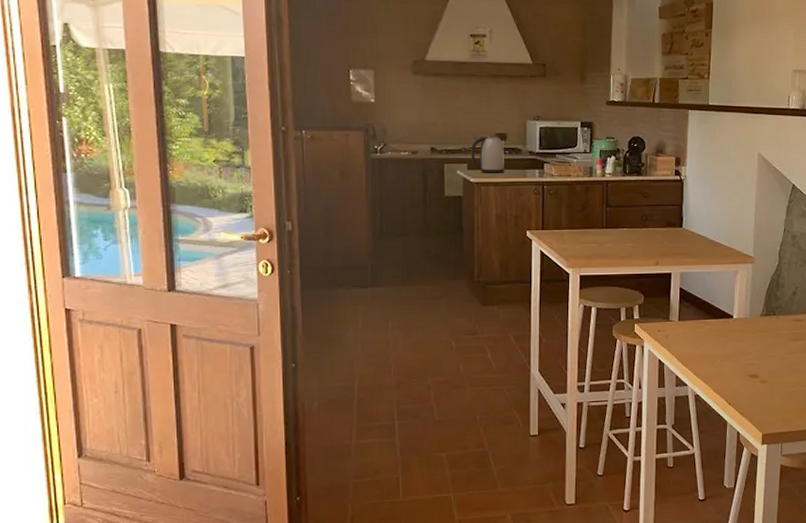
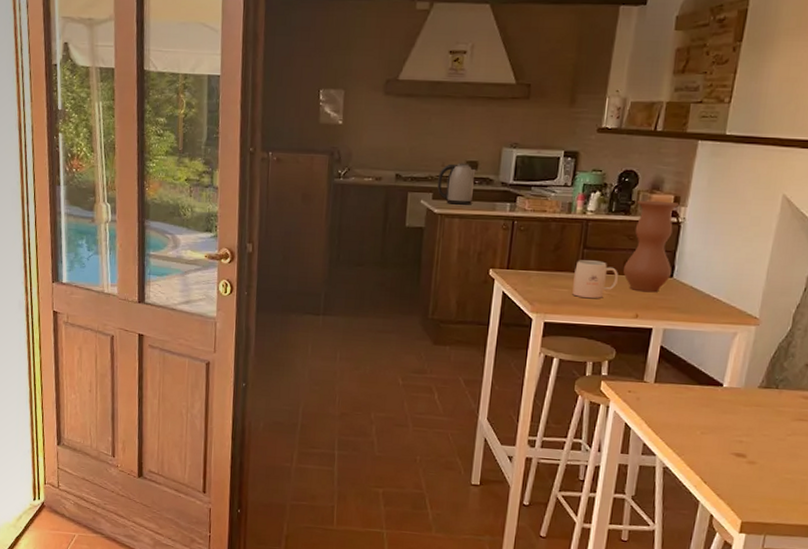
mug: none [601,217,639,251] -> present [572,260,619,299]
vase: none [641,162,680,242] -> present [623,200,680,293]

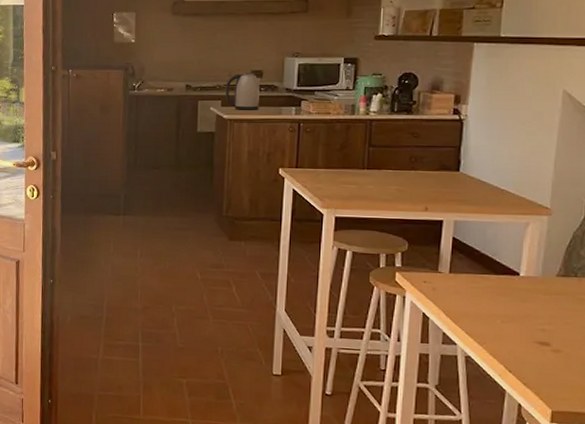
mug: present [572,260,619,299] -> none [361,157,406,194]
vase: present [623,200,680,293] -> none [409,100,461,186]

